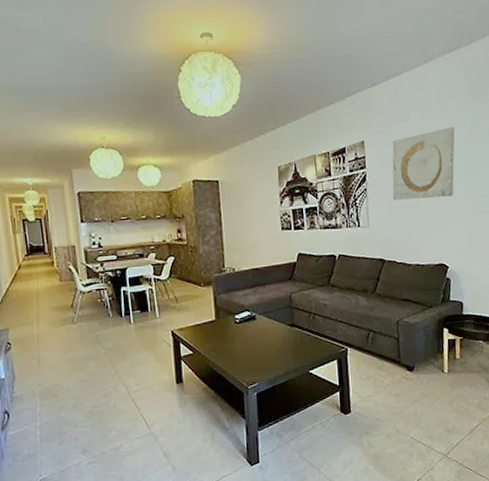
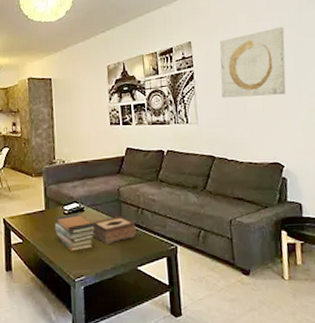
book stack: none [225,322,268,360] -> present [54,214,96,252]
tissue box: none [264,322,308,352] -> present [92,216,136,245]

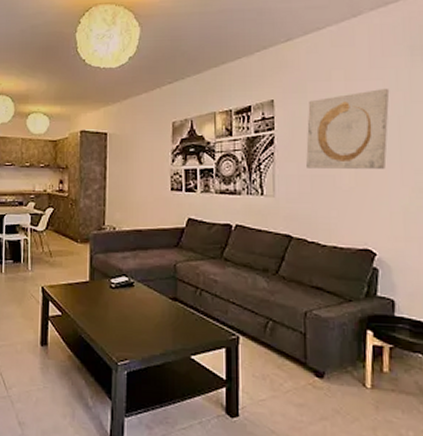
book stack: present [54,214,96,252] -> none [98,289,146,331]
tissue box: present [92,216,136,245] -> none [142,295,192,328]

